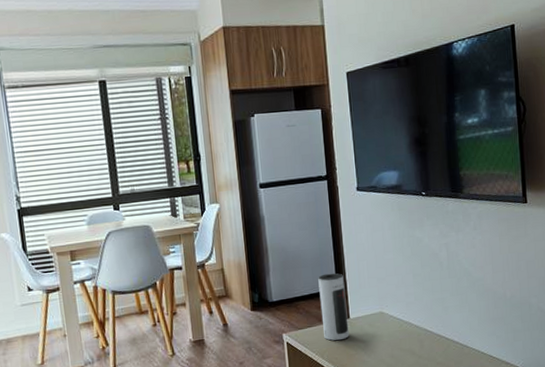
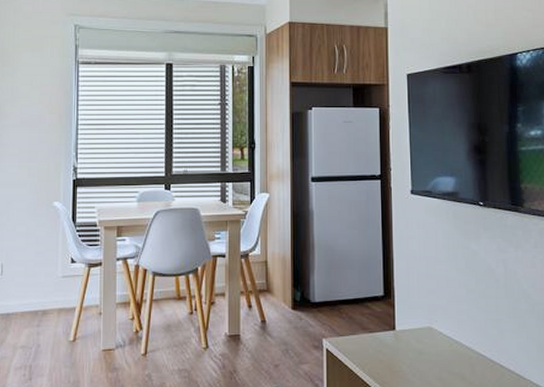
speaker: present [318,273,349,341] -> none [364,278,394,354]

